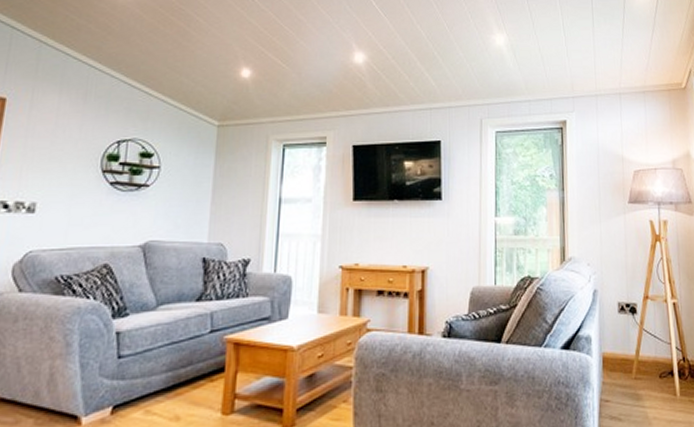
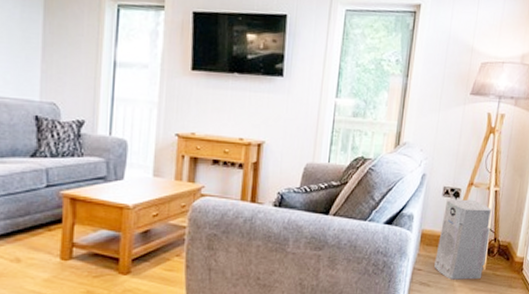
air purifier: none [622,315,679,411] -> present [434,199,491,280]

